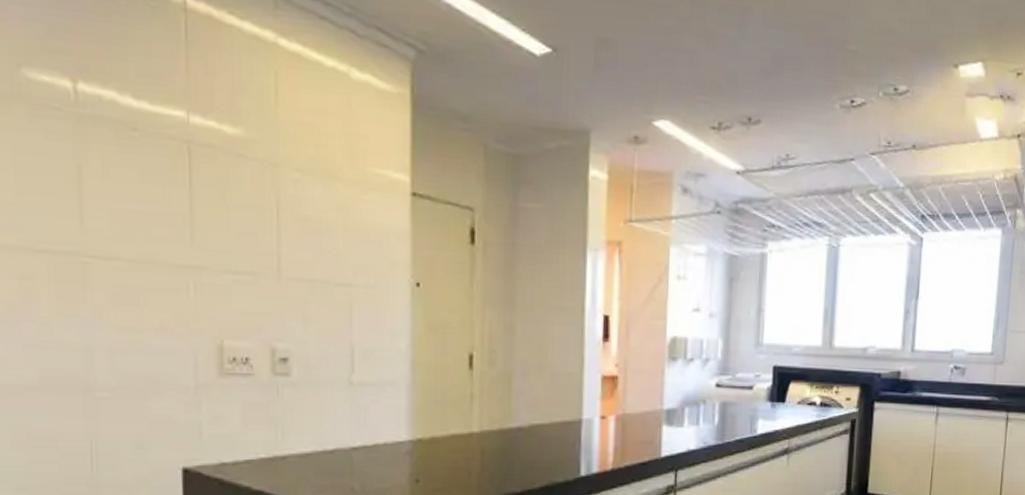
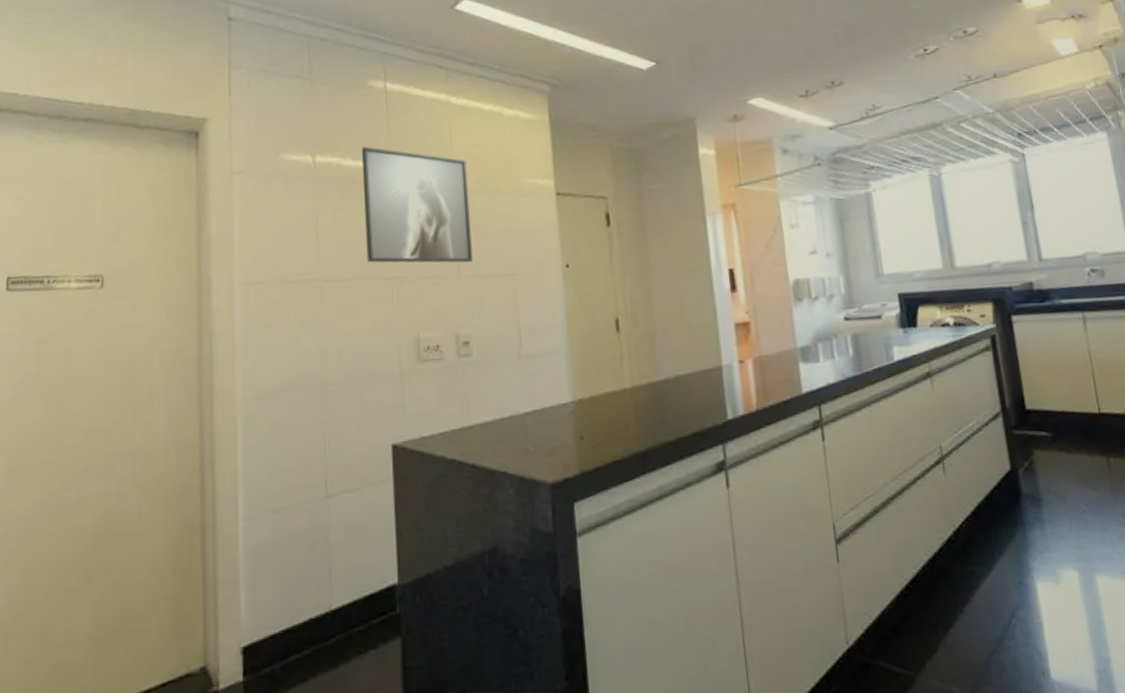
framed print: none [147,82,298,261] -> present [361,146,473,263]

